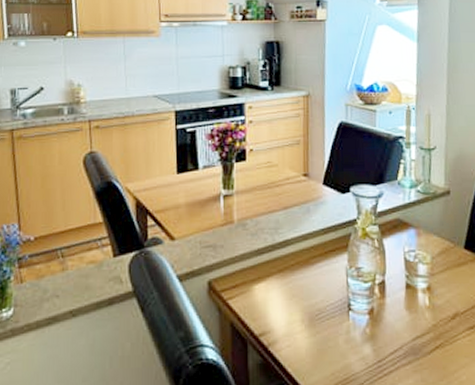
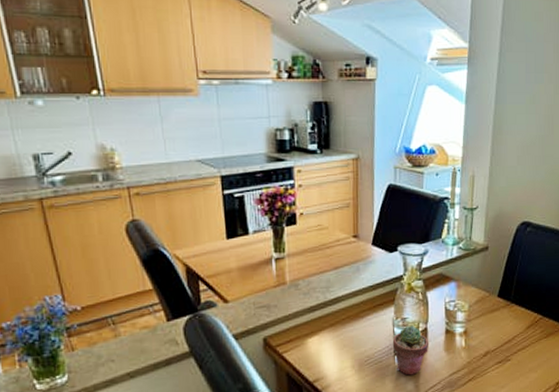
potted succulent: none [346,276,388,336] -> present [392,325,430,376]

